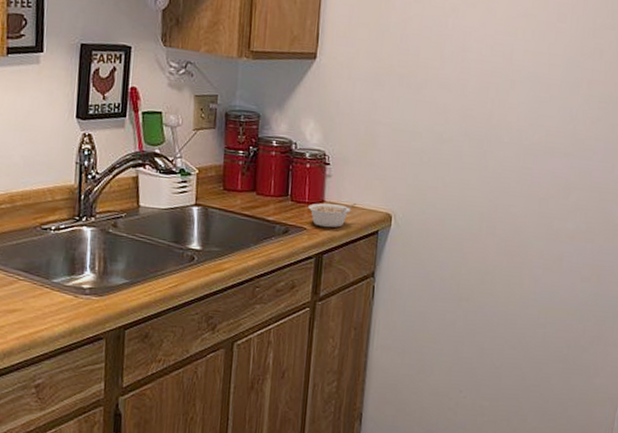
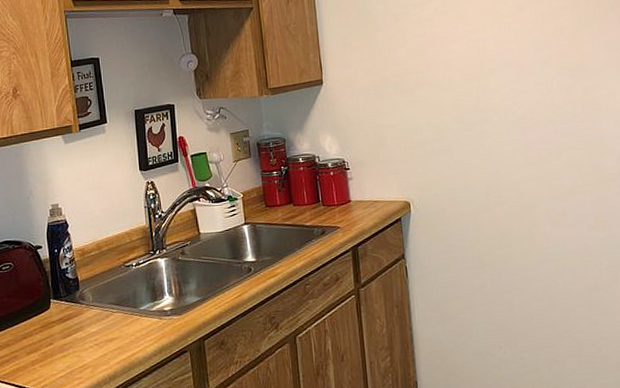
legume: present [308,203,357,228] -> none [338,198,379,224]

